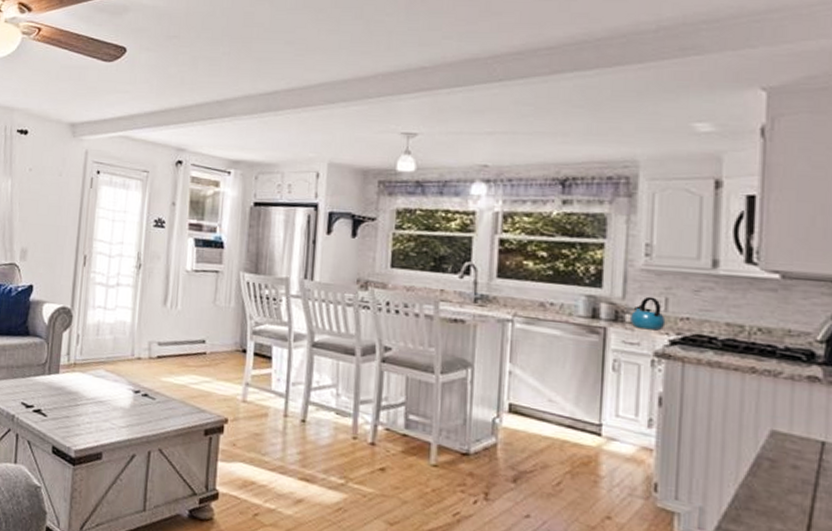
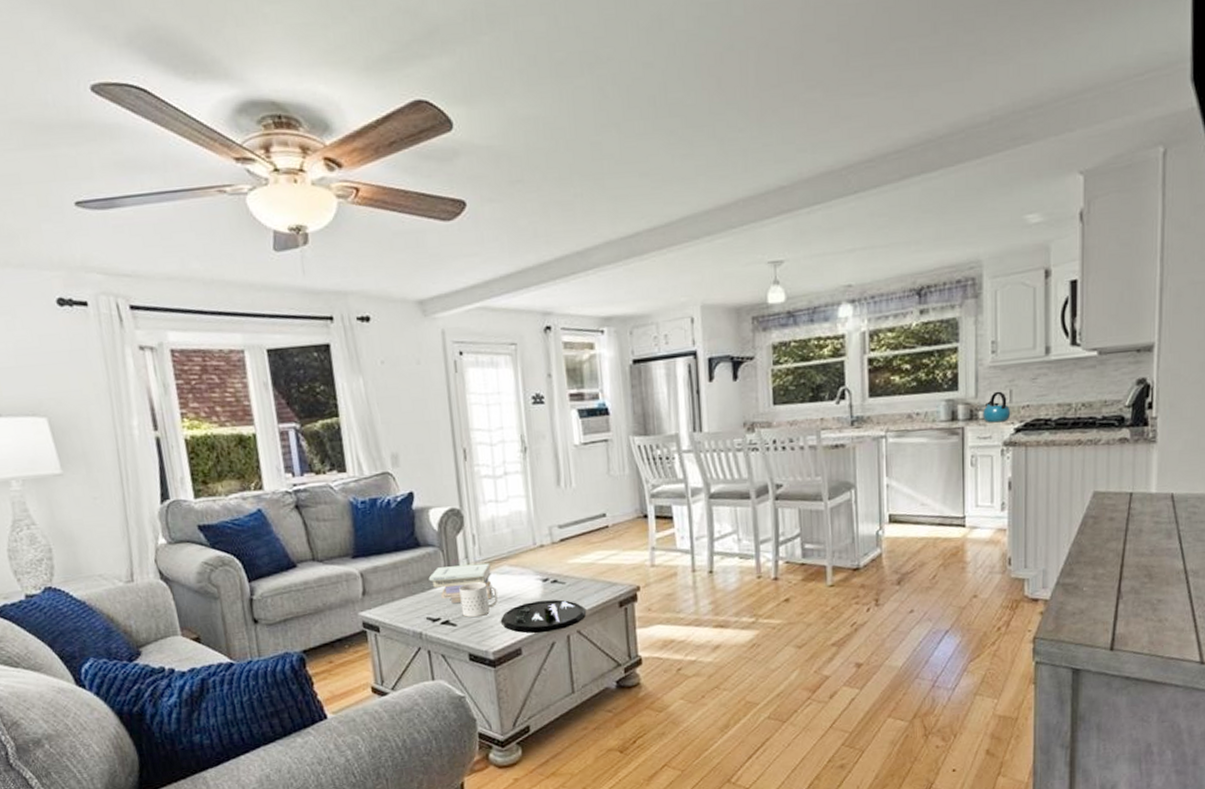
books: none [30,358,88,399] -> present [428,563,493,604]
mug: none [54,378,90,413] -> present [459,582,498,618]
decorative tray: none [87,409,171,444] -> present [500,599,587,633]

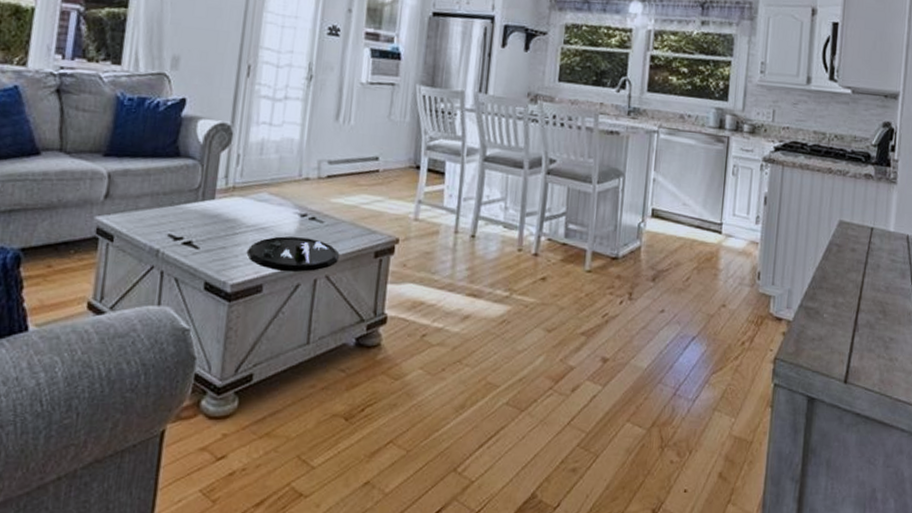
books: present [428,563,493,604] -> none [180,182,250,226]
mug: present [459,582,498,618] -> none [207,204,251,243]
kettle: present [983,391,1011,423] -> none [747,109,773,139]

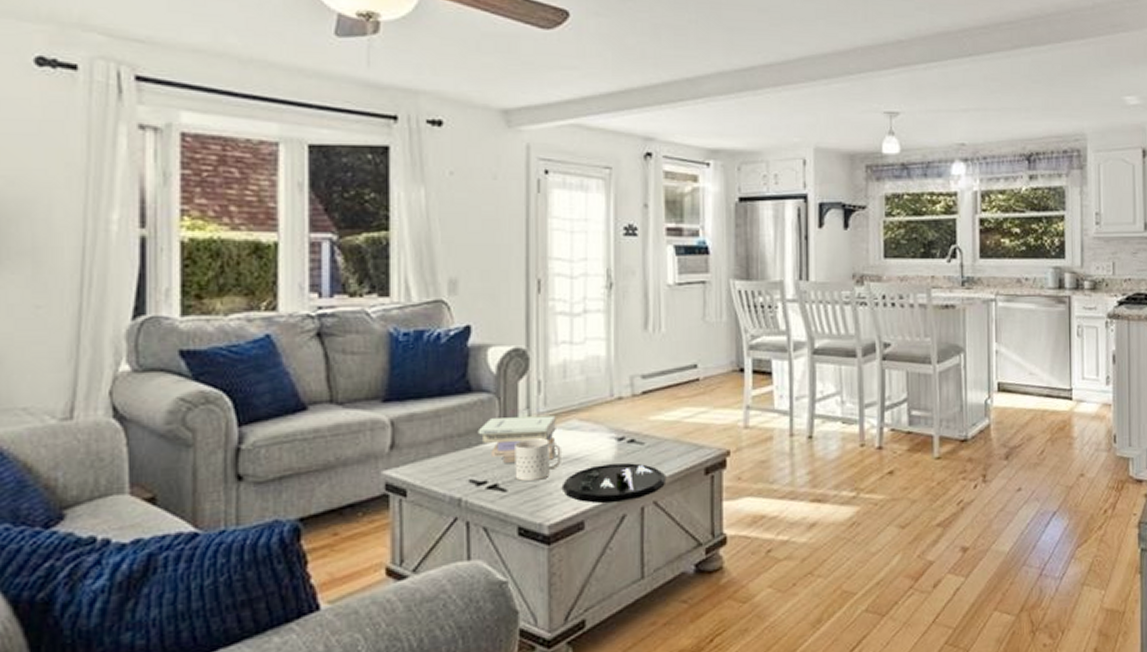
books: none [180,182,250,226] -> present [477,415,556,464]
mug: none [207,204,251,243] -> present [515,438,561,482]

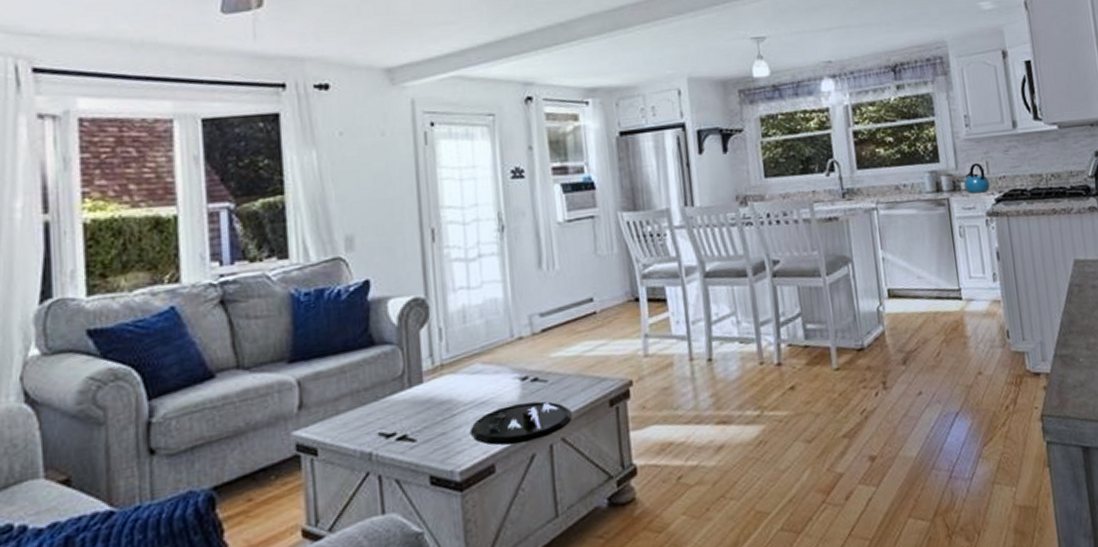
books: present [477,415,556,464] -> none [383,361,462,414]
mug: present [515,438,561,482] -> none [420,384,468,430]
kettle: none [1088,262,1114,294] -> present [964,162,990,194]

